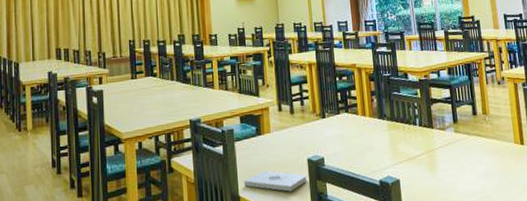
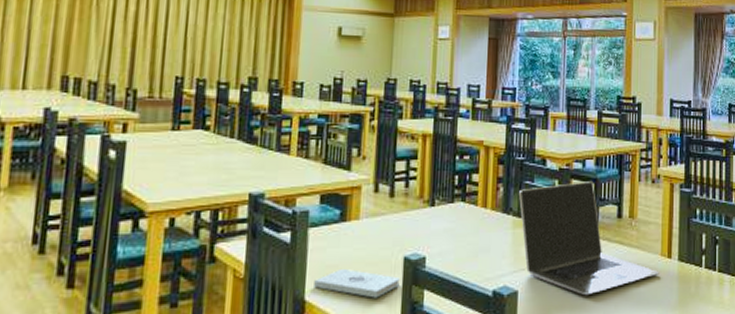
laptop: none [390,87,515,180] -> present [519,180,659,296]

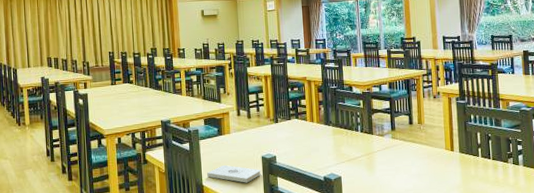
laptop: present [519,180,659,296] -> none [335,99,445,179]

